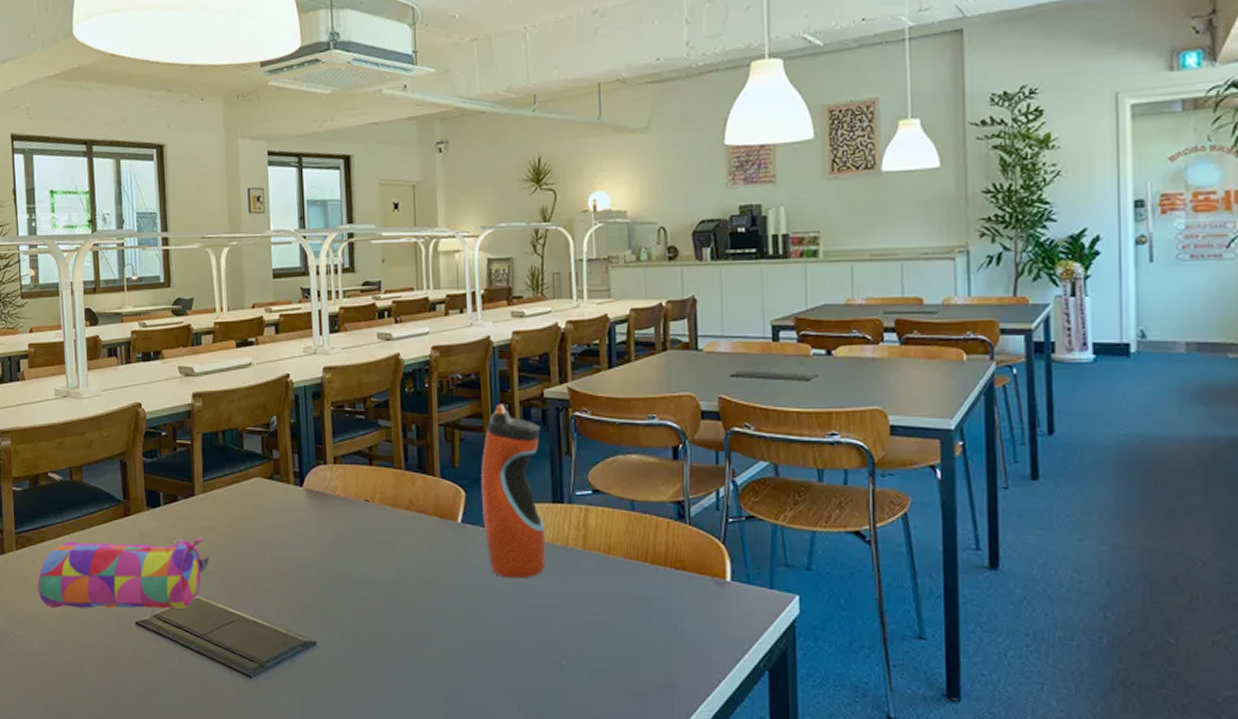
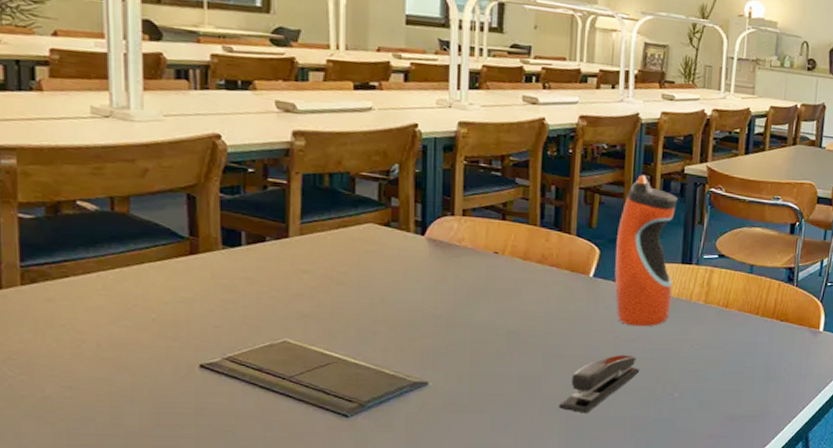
pencil case: present [37,536,209,609] -> none [54,278,303,352]
stapler: none [441,611,521,682] -> present [559,354,640,414]

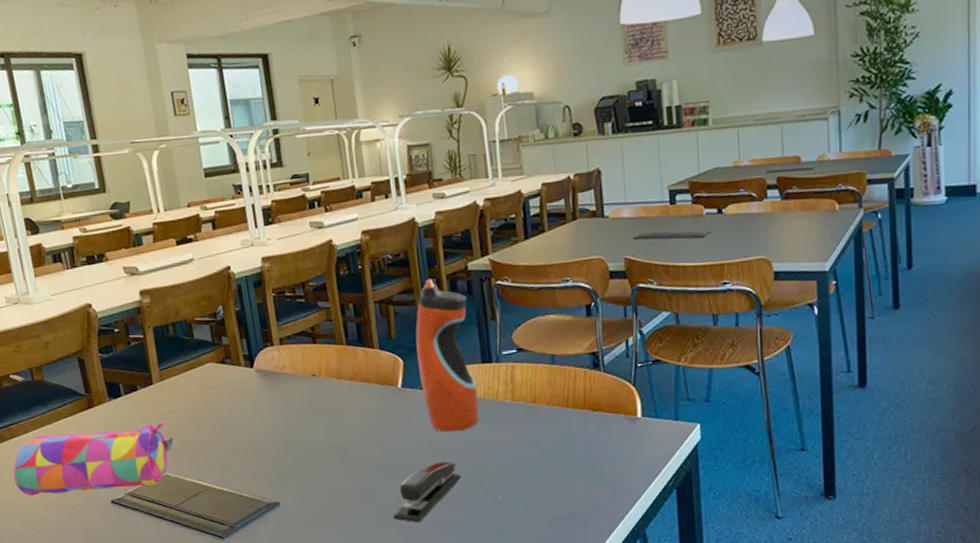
pencil case: none [54,278,303,352] -> present [13,420,173,496]

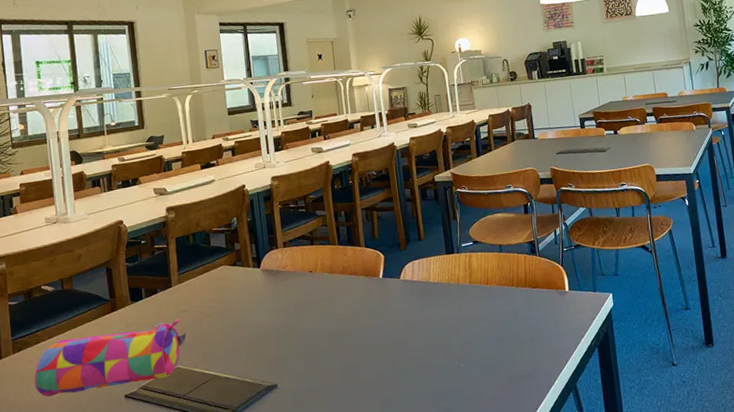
stapler: present [393,461,461,523] -> none [374,337,431,393]
water bottle: present [415,278,480,432] -> none [394,188,445,313]

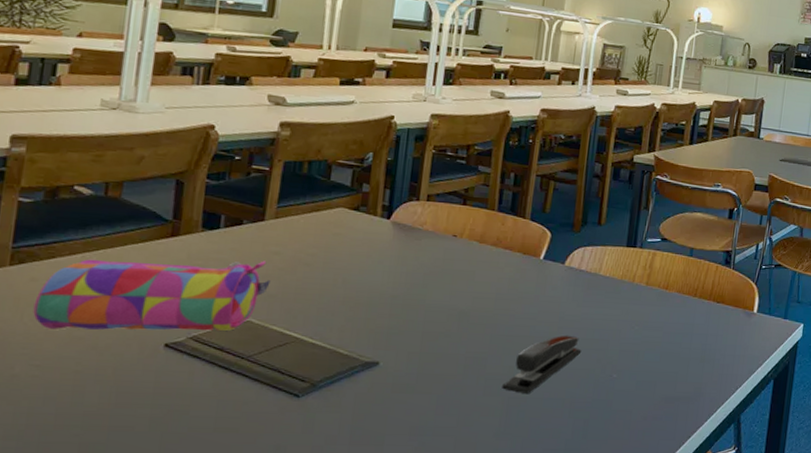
stapler: none [374,337,431,393] -> present [502,335,582,395]

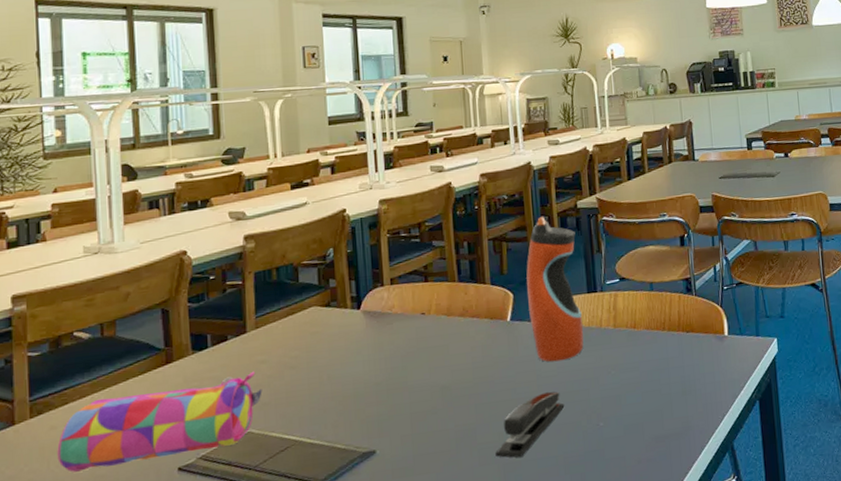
water bottle: none [563,162,626,308] -> present [526,216,584,362]

